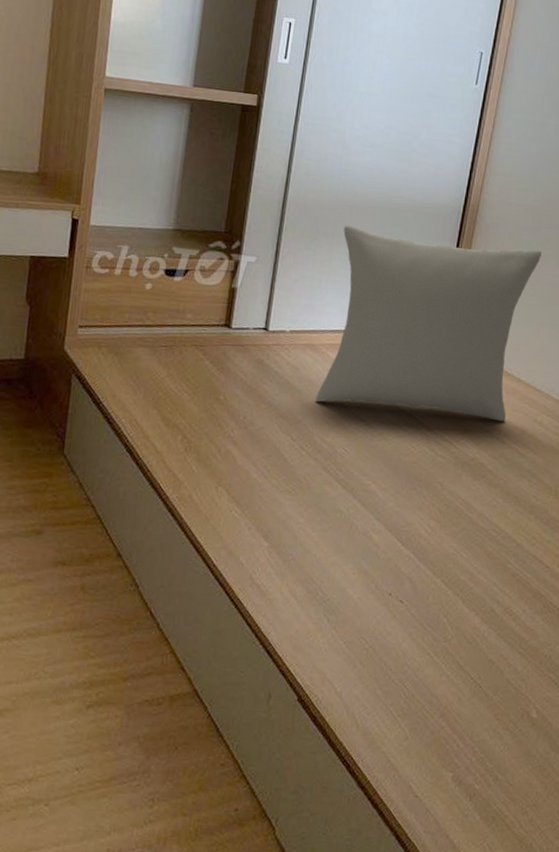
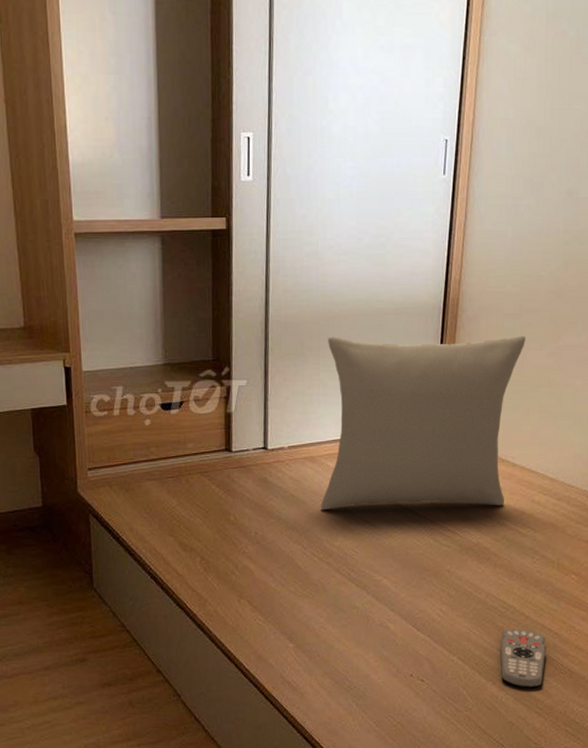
remote control: none [486,555,536,625] -> present [500,628,546,688]

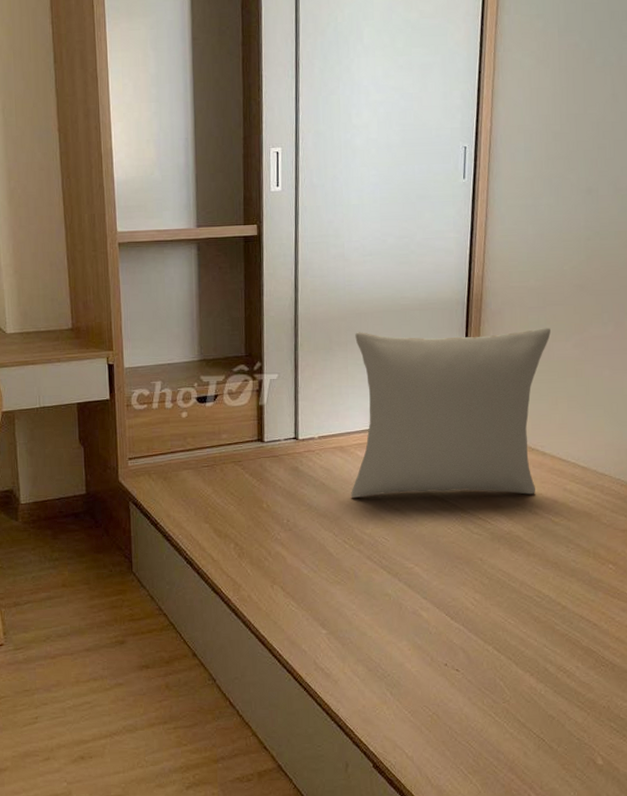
remote control: present [500,628,546,688] -> none [537,618,586,681]

